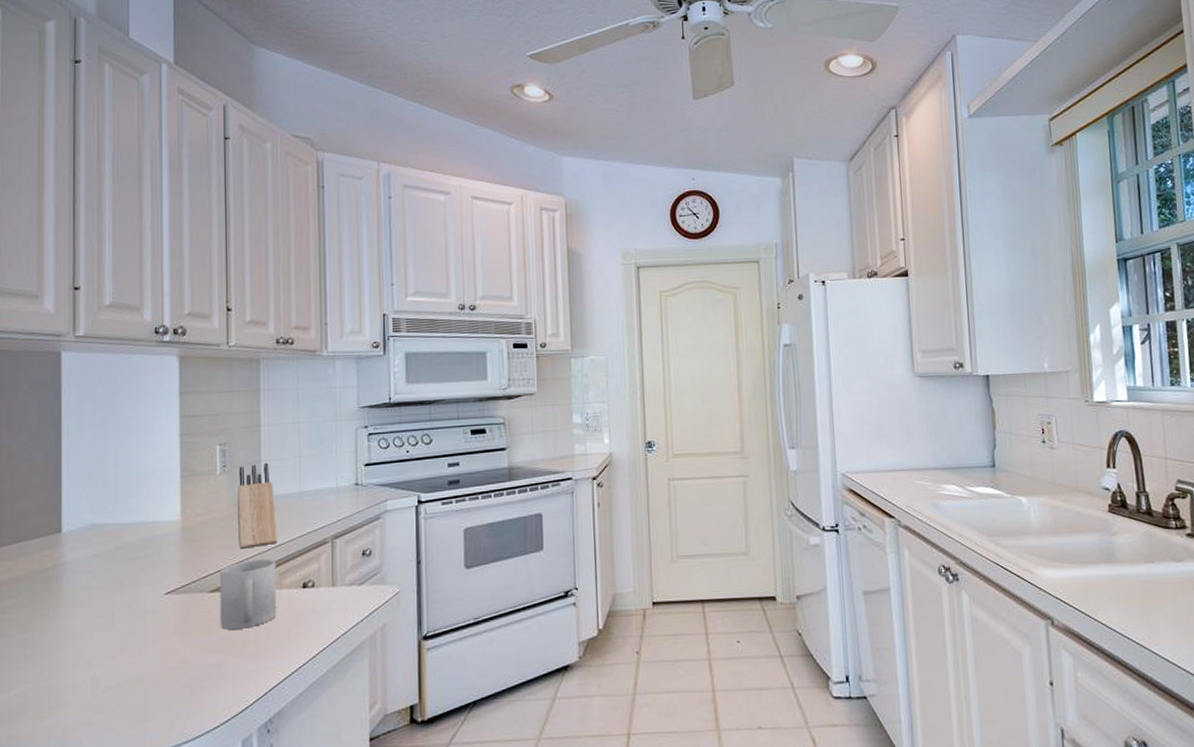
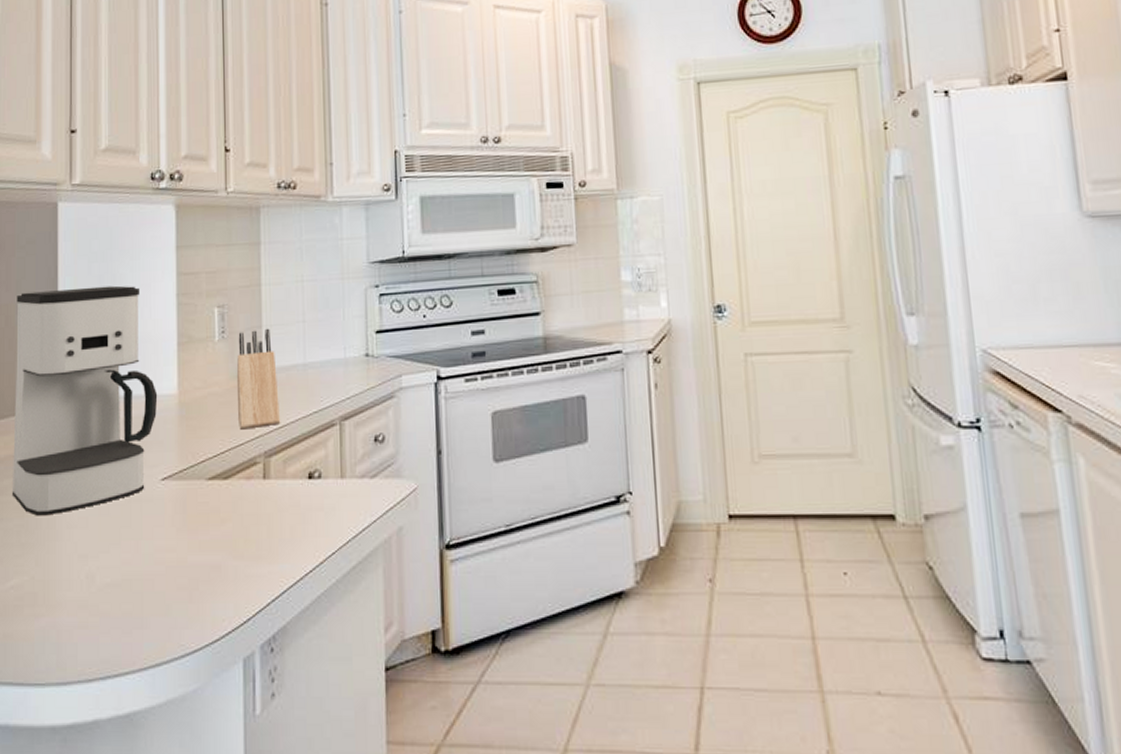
coffee maker: none [15,426,161,631] -> present [11,285,158,516]
mug: present [219,559,277,630] -> none [218,443,280,525]

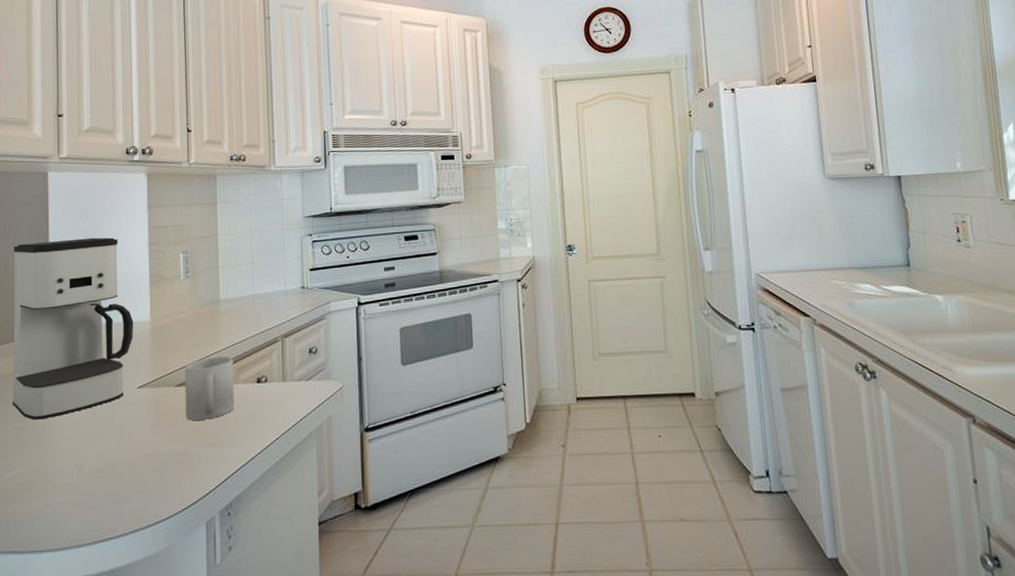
mug: none [218,443,280,525] -> present [184,356,235,421]
knife block: present [236,328,280,430] -> none [198,268,234,347]

